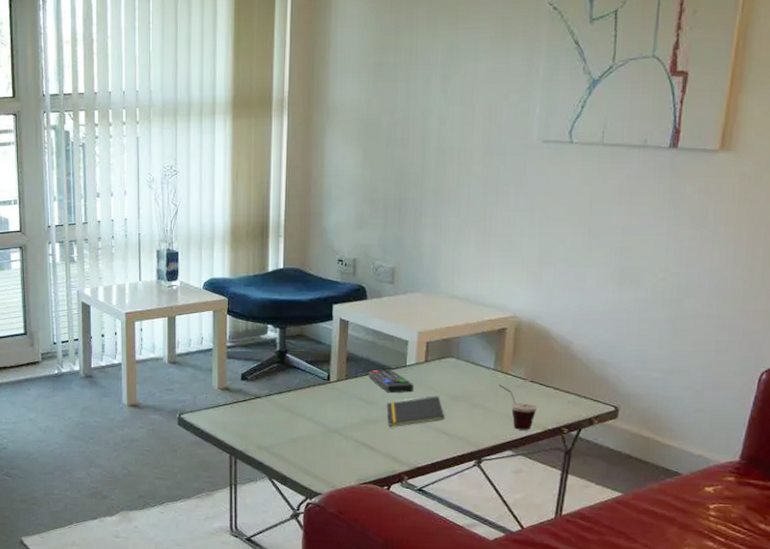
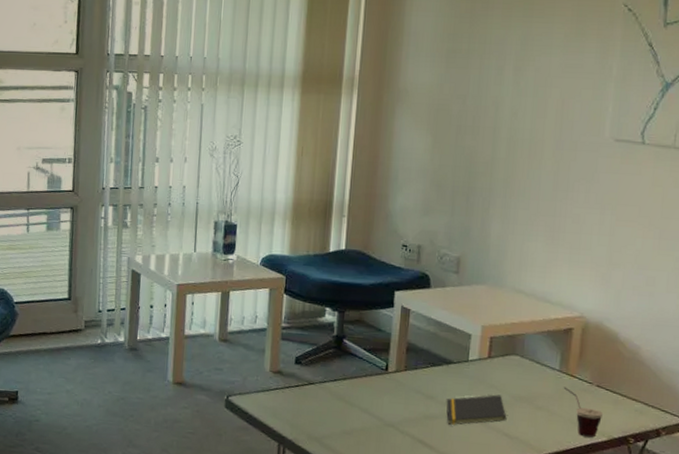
remote control: present [369,369,413,393] -> none [429,363,475,390]

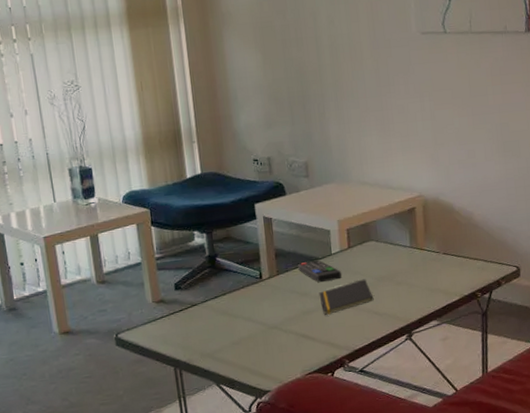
remote control: none [429,363,475,390] -> present [298,260,342,282]
cup: present [563,386,604,438] -> none [416,260,453,300]

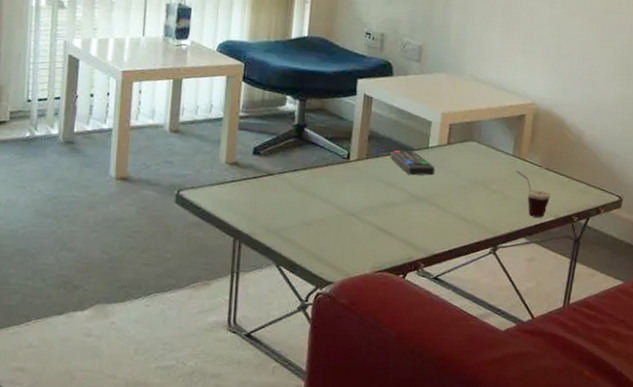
notepad: present [319,279,374,315] -> none [406,180,464,211]
cup: none [416,260,453,300] -> present [516,170,551,218]

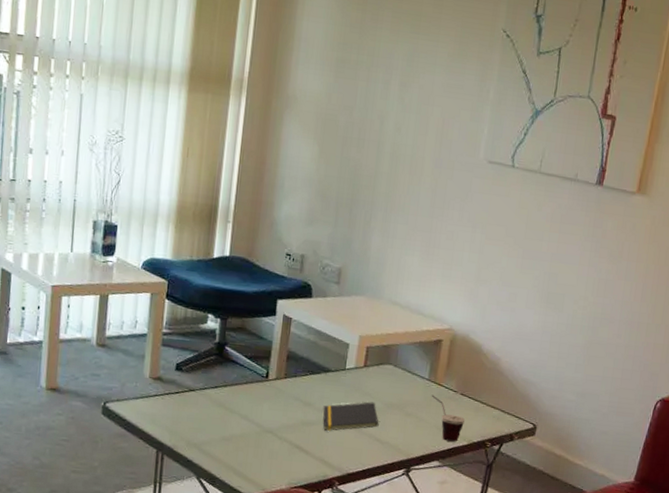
remote control: present [390,150,435,176] -> none [307,371,351,397]
notepad: none [406,180,464,211] -> present [323,402,379,431]

